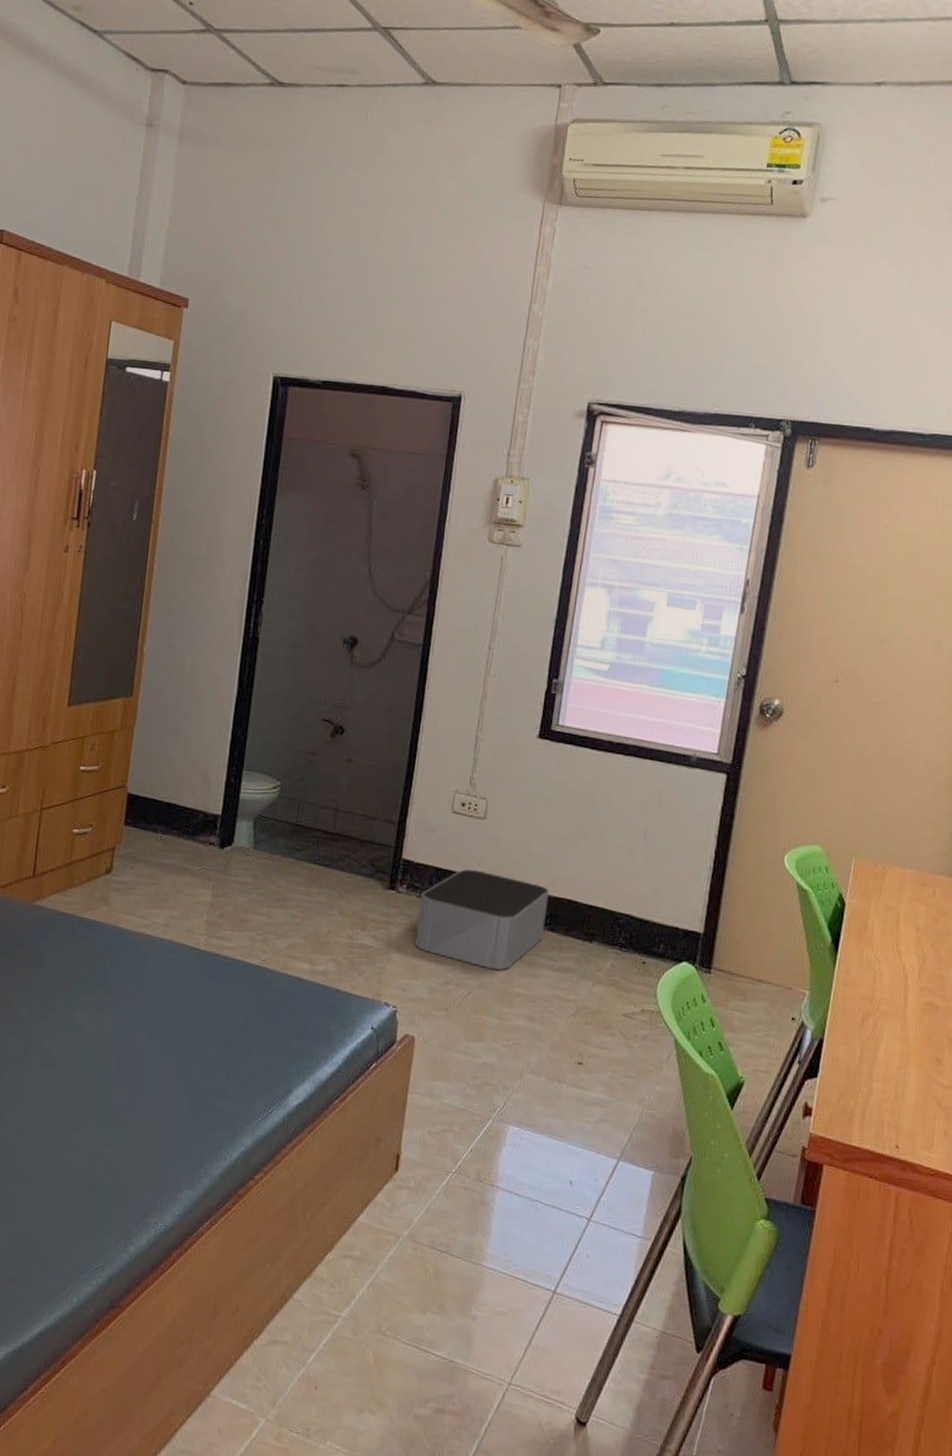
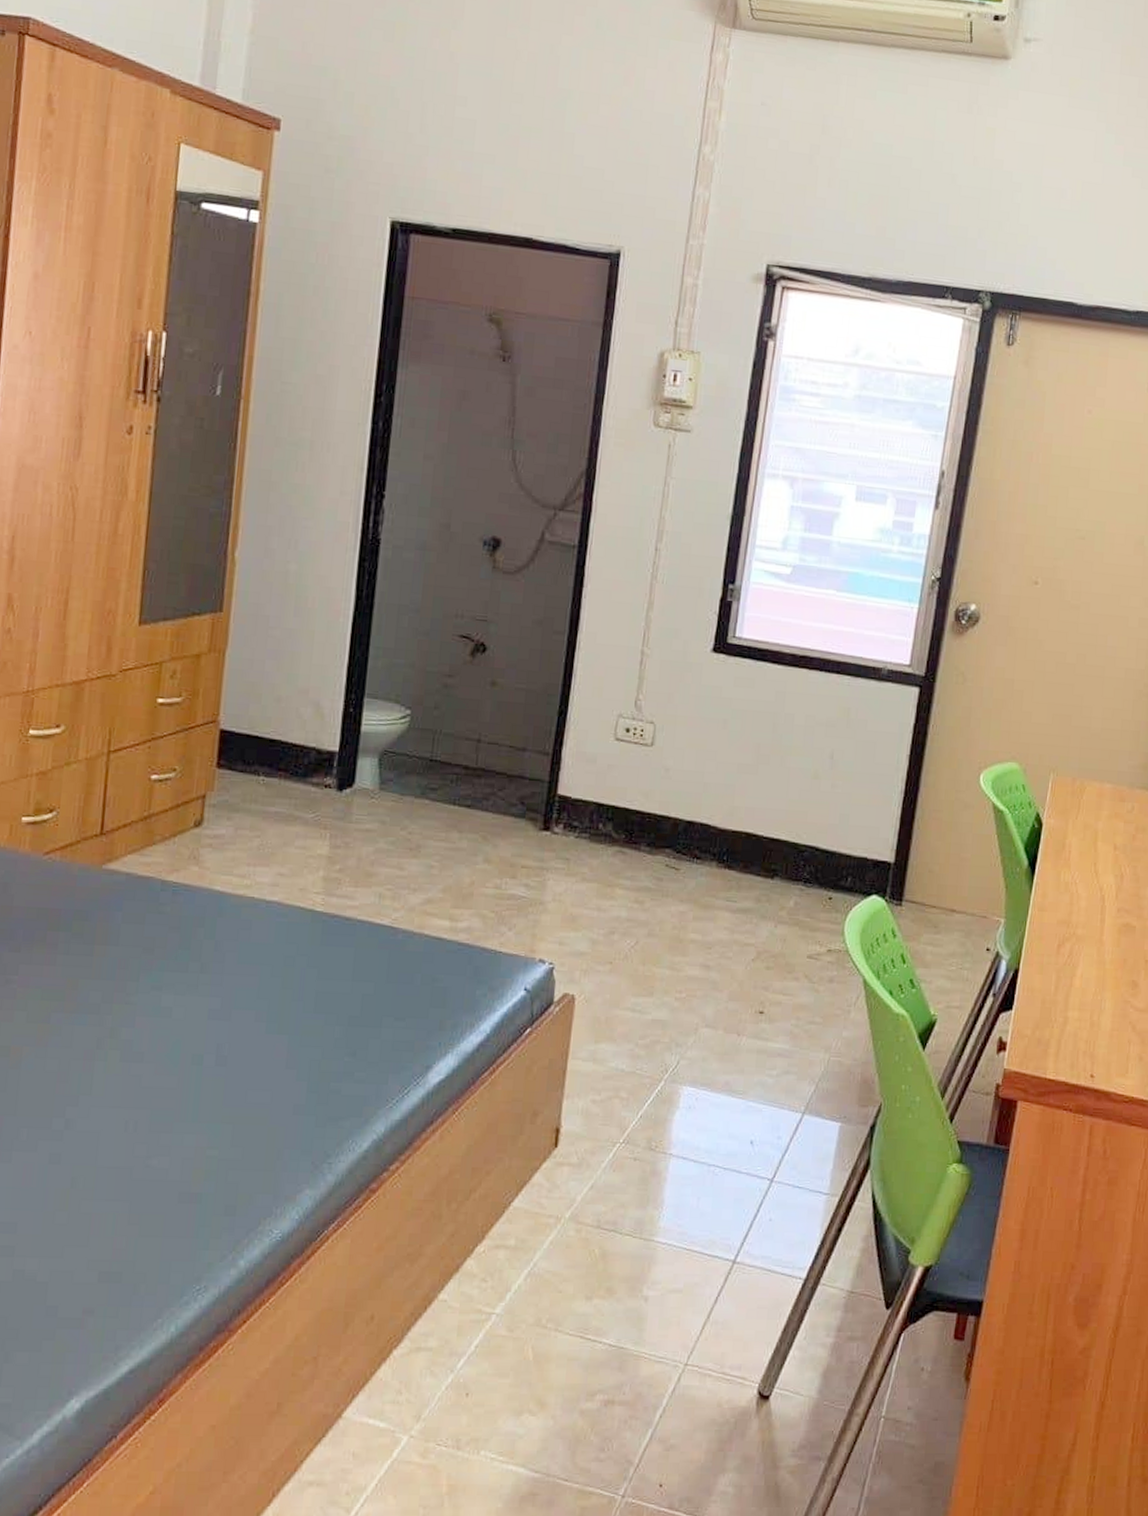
storage bin: present [414,869,549,970] -> none [573,803,726,915]

